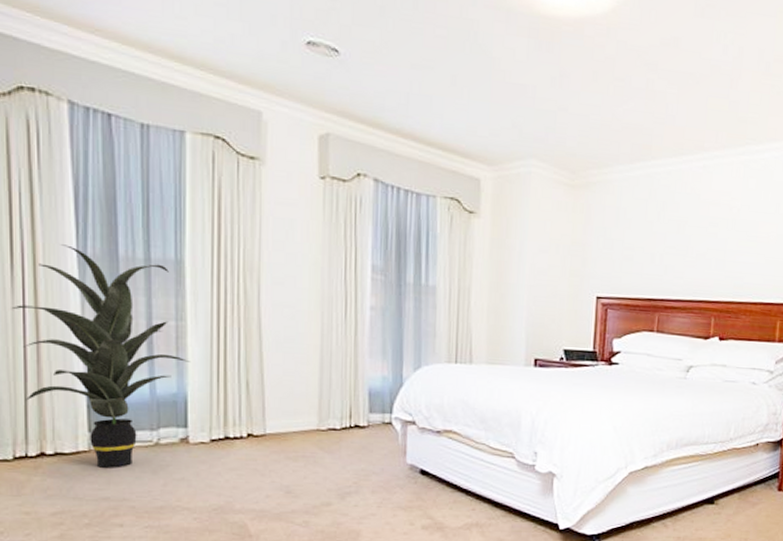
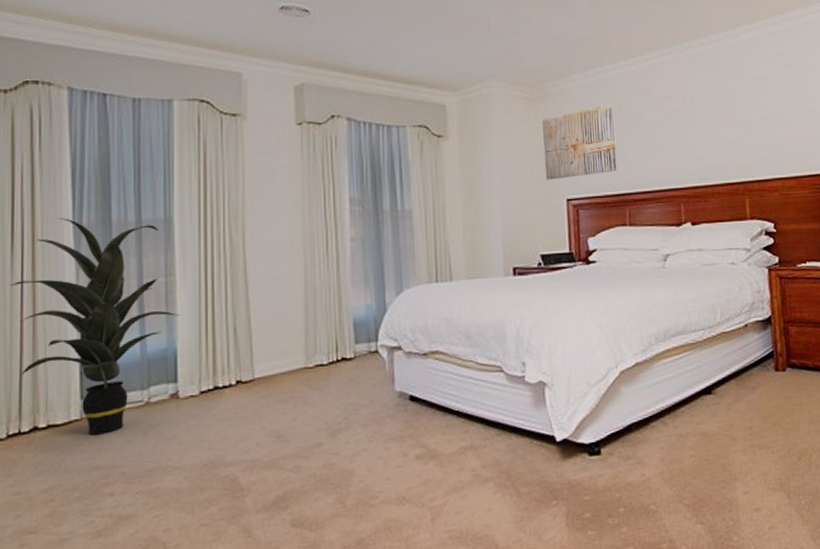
wall art: none [577,202,656,275] -> present [543,103,617,180]

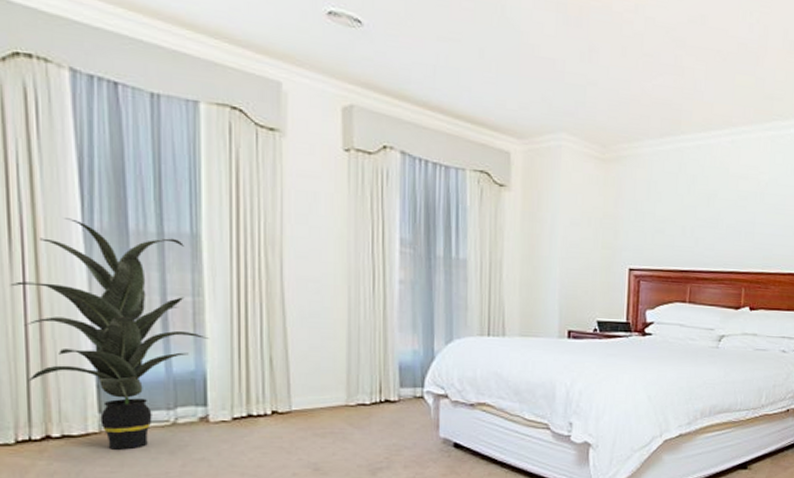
wall art: present [543,103,617,180] -> none [609,175,687,248]

